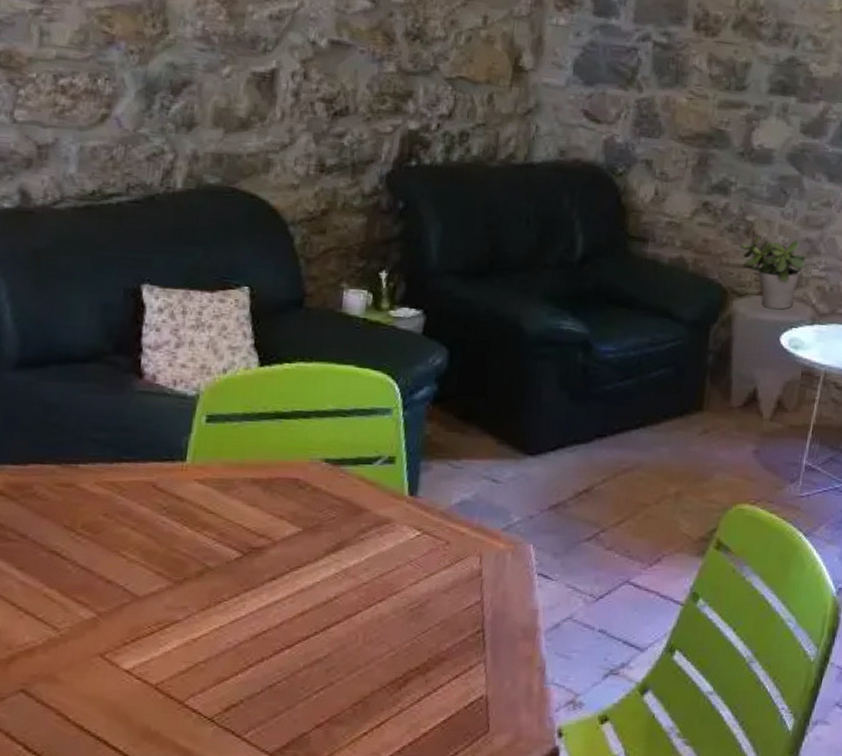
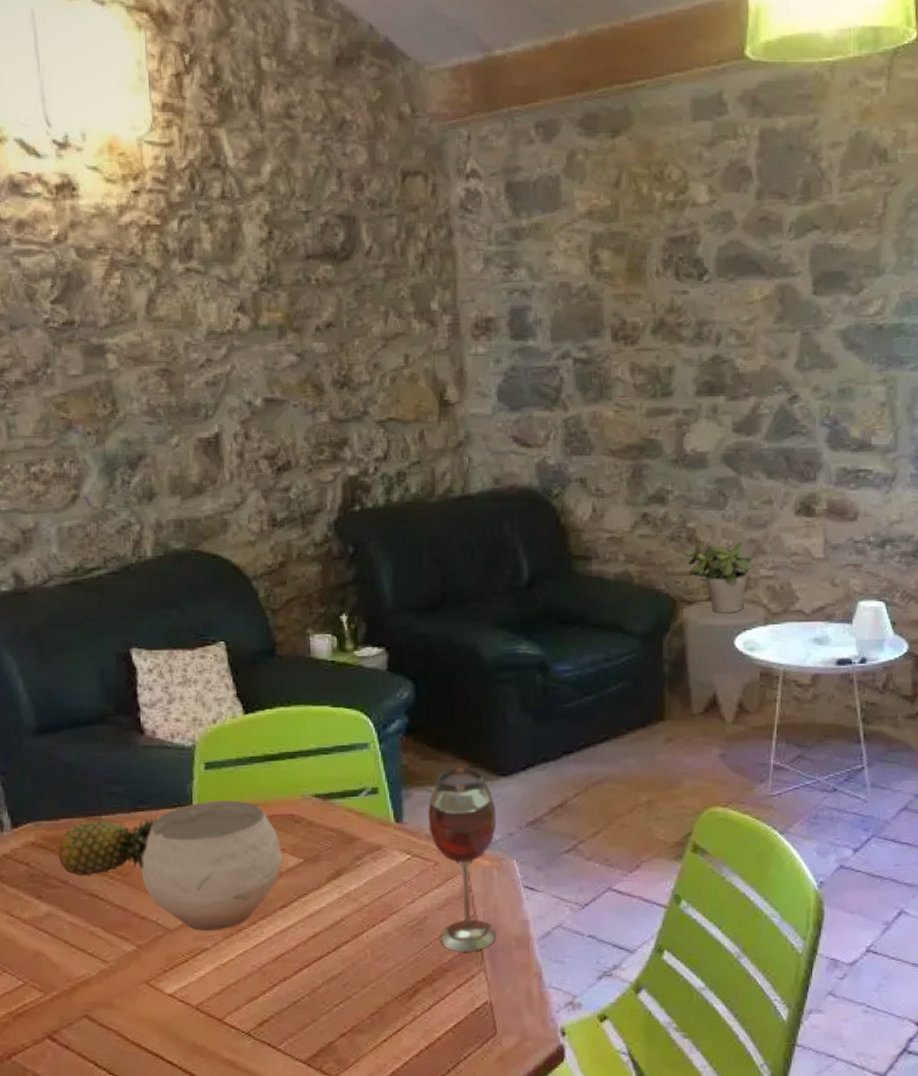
fruit: none [20,469,143,531] -> present [58,816,157,877]
bowl: none [115,456,280,602] -> present [141,799,283,932]
wineglass: none [442,442,518,640] -> present [428,767,497,952]

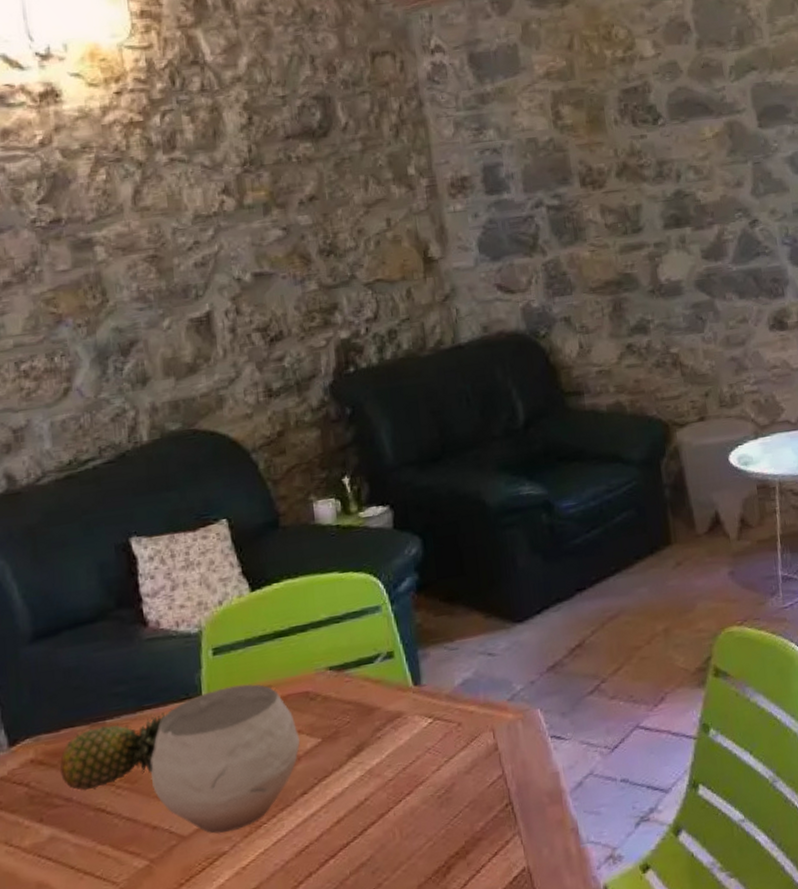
wineglass: present [428,767,497,952] -> none [446,618,528,817]
potted plant: present [683,542,752,614] -> none [670,361,737,433]

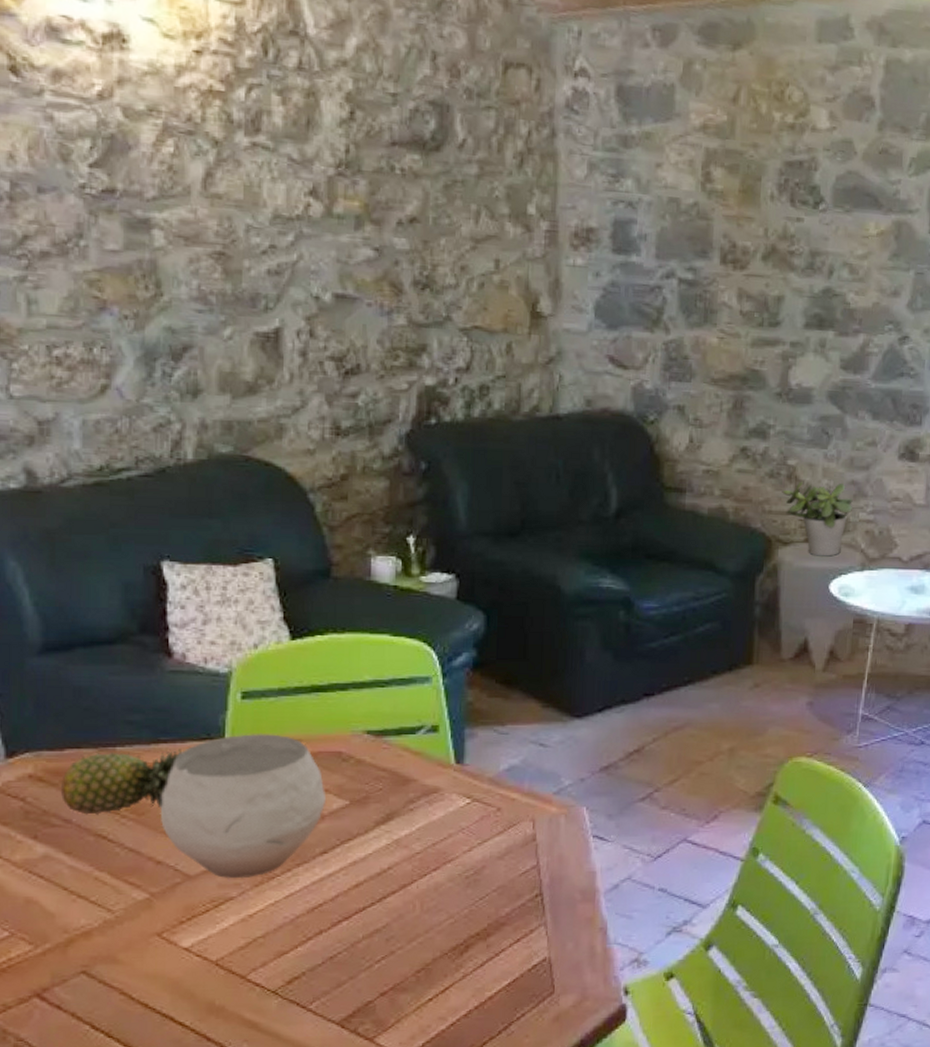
potted plant: none [670,361,737,433] -> present [782,481,853,557]

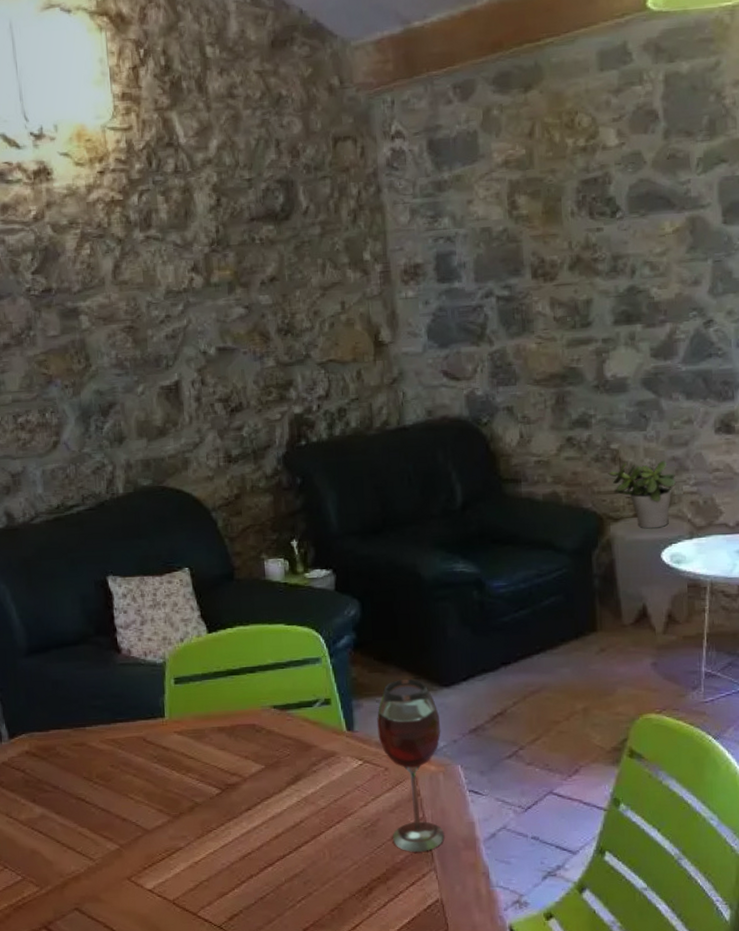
fruit: present [61,749,181,815] -> none [49,727,134,782]
bowl: present [160,733,327,879] -> none [121,711,247,832]
wineglass: none [492,706,568,904] -> present [377,678,445,852]

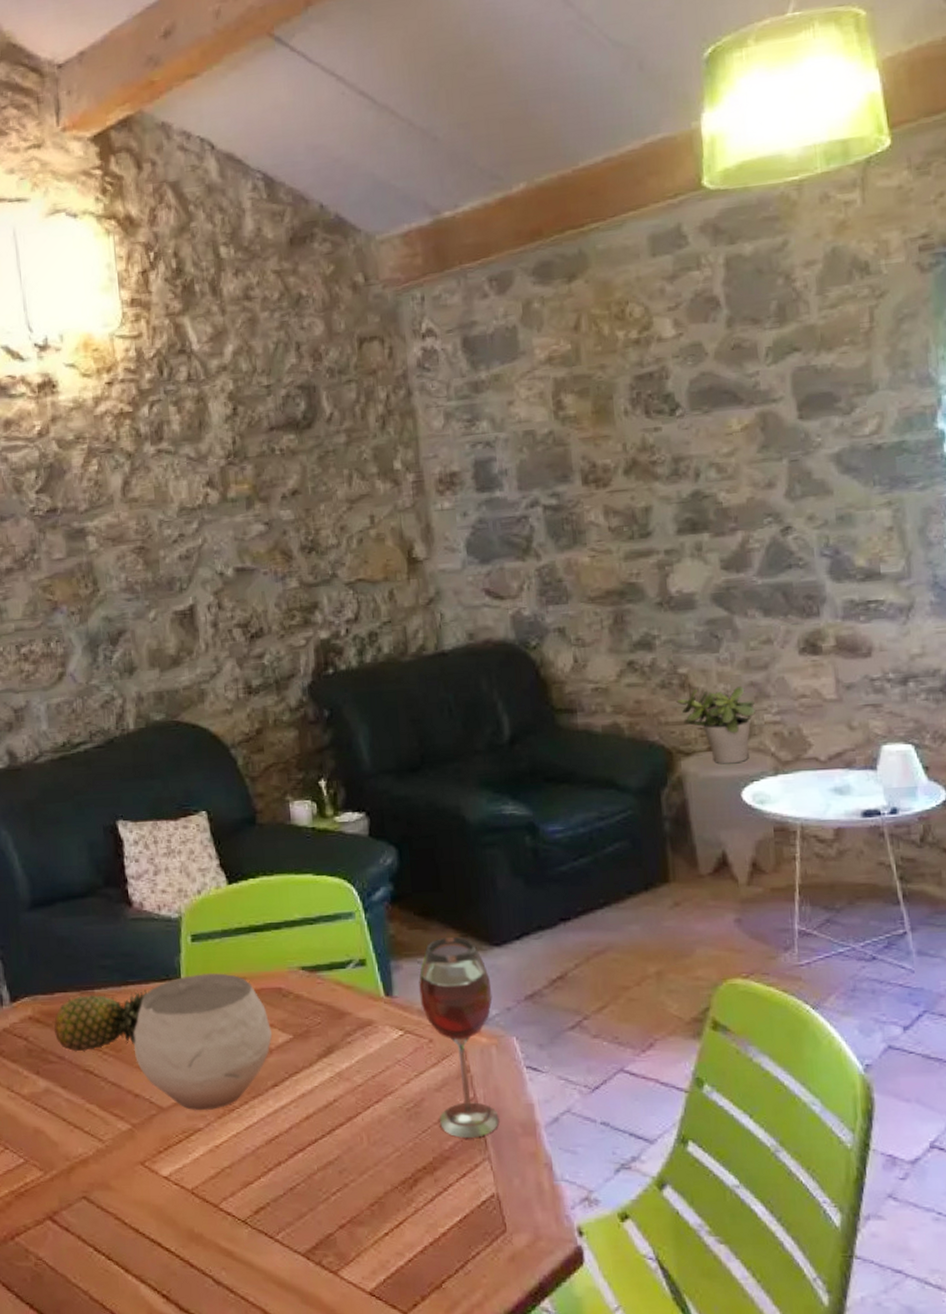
fruit: none [49,727,134,782] -> present [54,990,147,1052]
bowl: none [121,711,247,832] -> present [133,972,273,1111]

